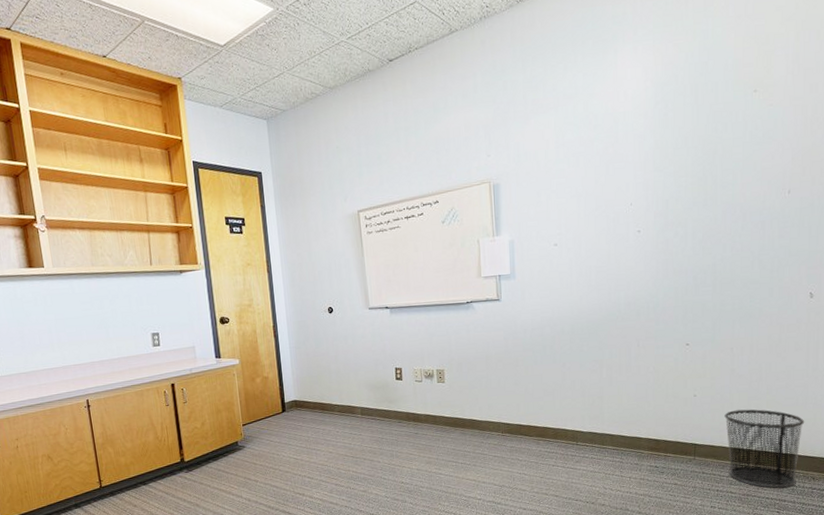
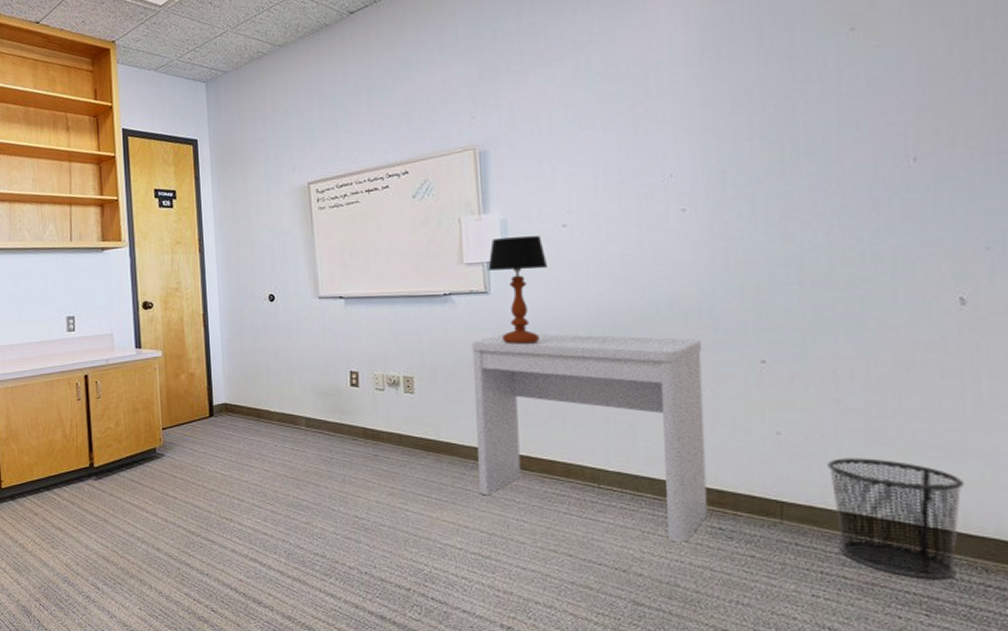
desk: none [487,330,648,479] -> present [471,334,708,542]
table lamp: none [500,253,543,340] -> present [488,236,547,344]

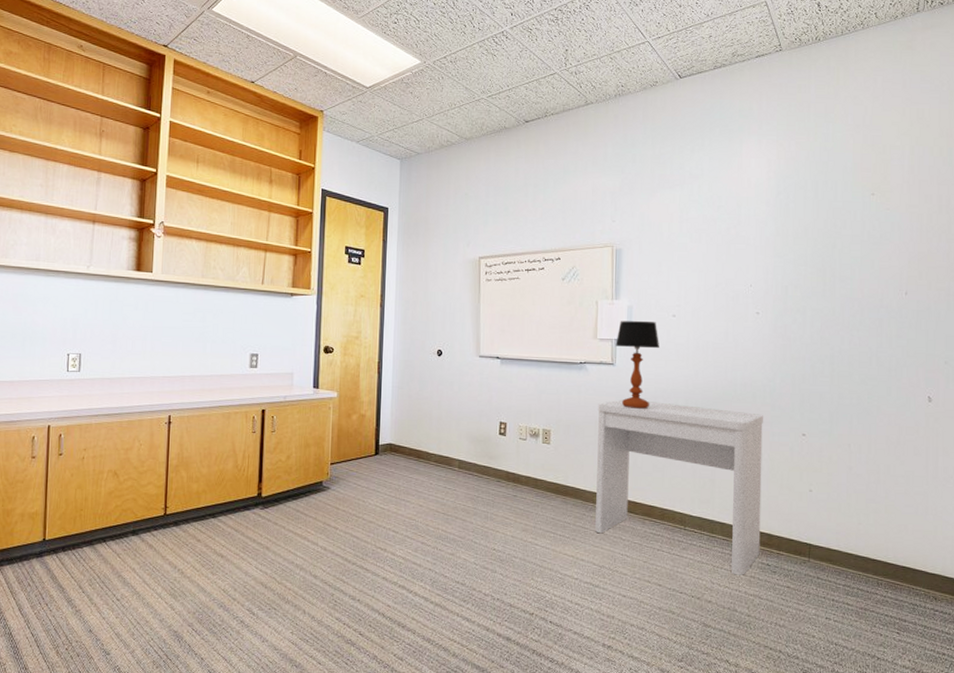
waste bin: present [827,458,965,580] -> none [841,512,925,606]

